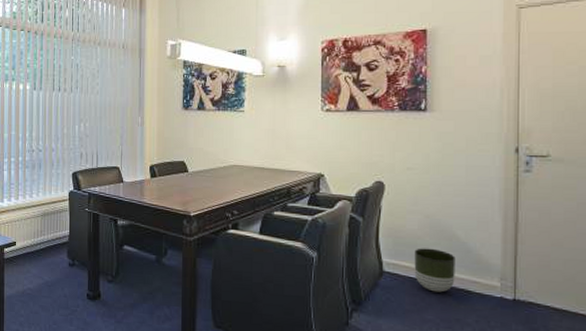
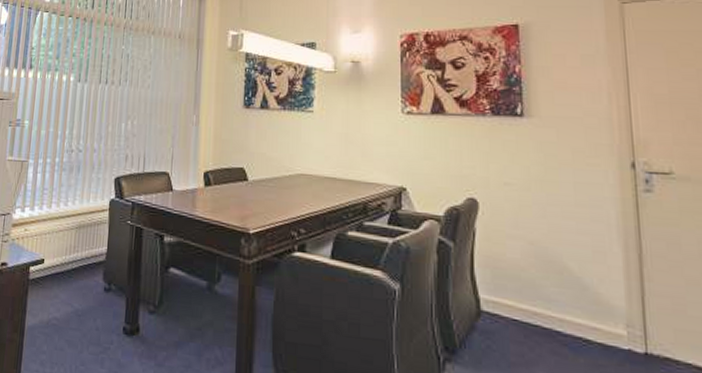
planter: present [414,248,455,293] -> none [518,282,570,341]

